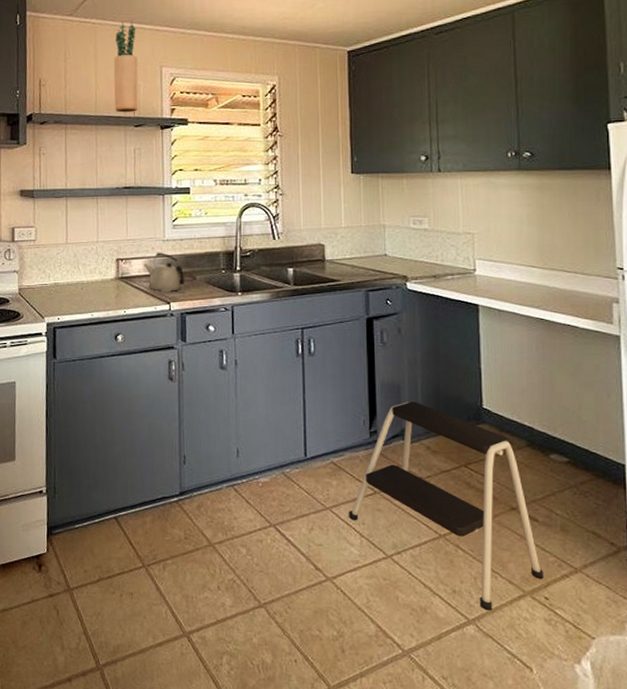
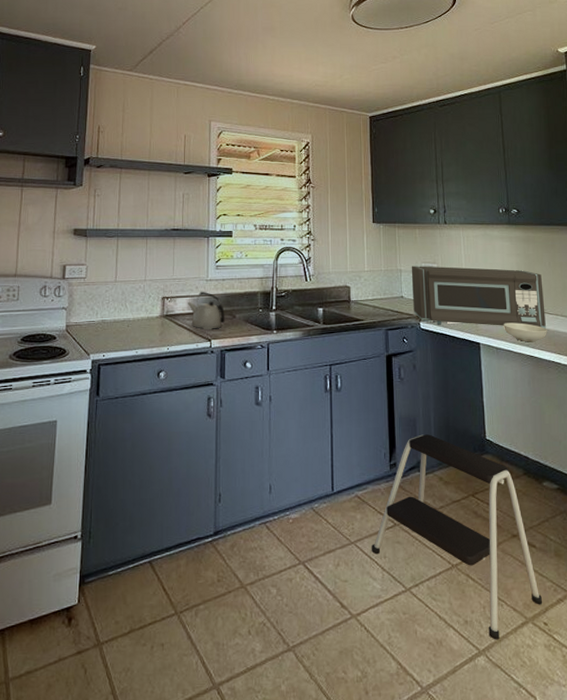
vase: present [113,21,139,113] -> none [166,79,189,160]
microwave: none [397,220,563,289] -> present [411,266,547,329]
bowl: none [507,282,564,304] -> present [503,322,548,342]

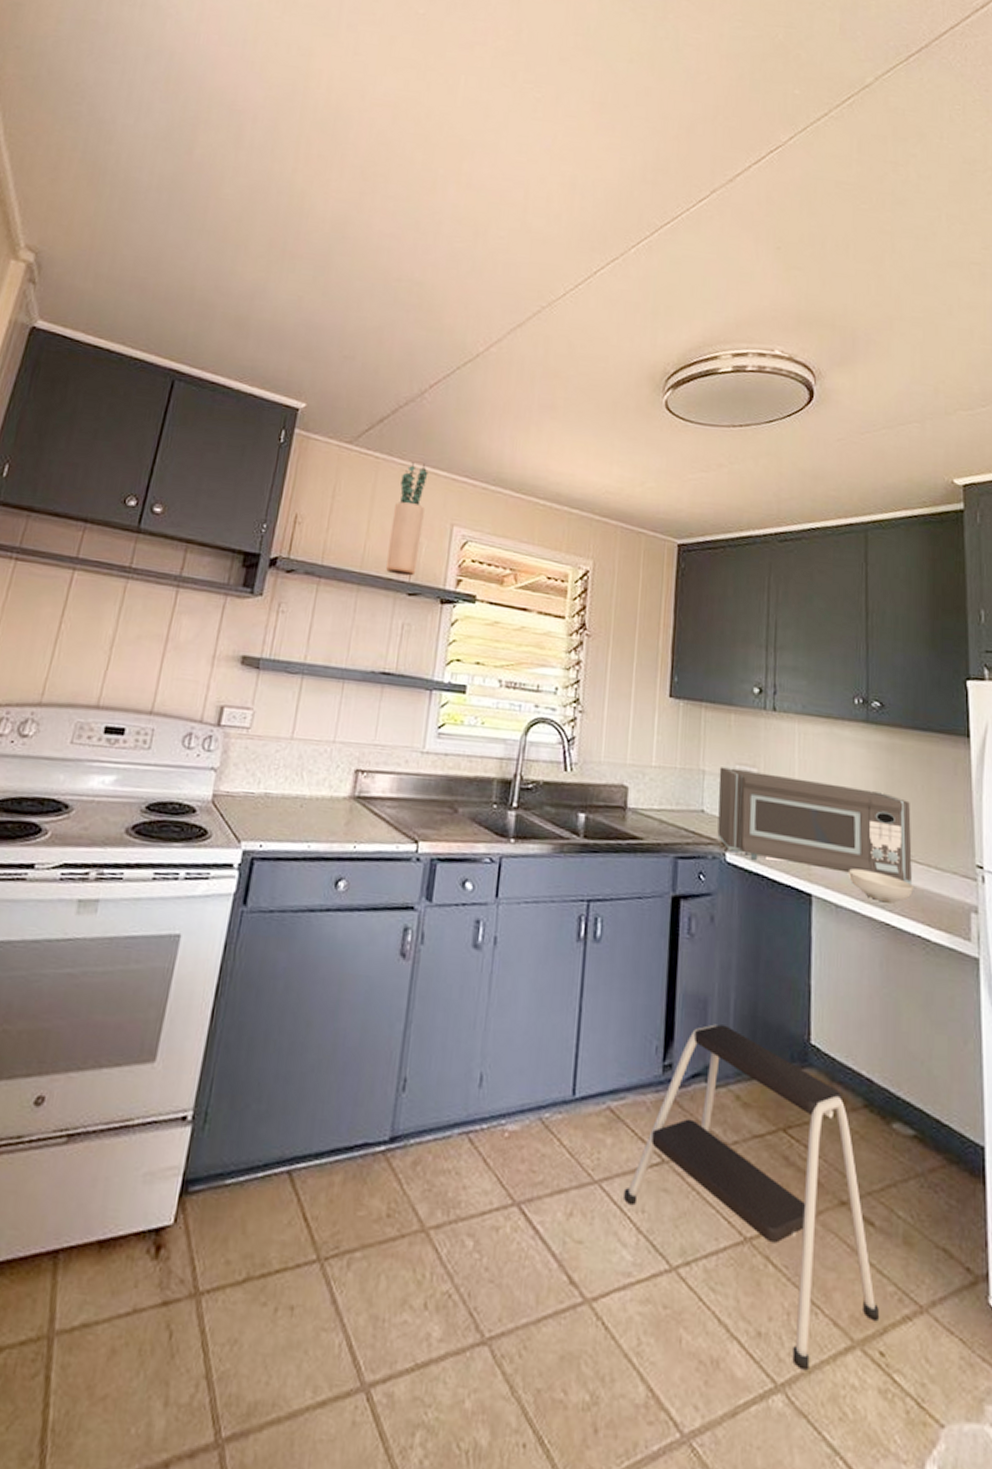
vase: none [166,79,189,160] -> present [385,462,428,576]
kettle: present [188,291,225,331] -> none [391,767,443,827]

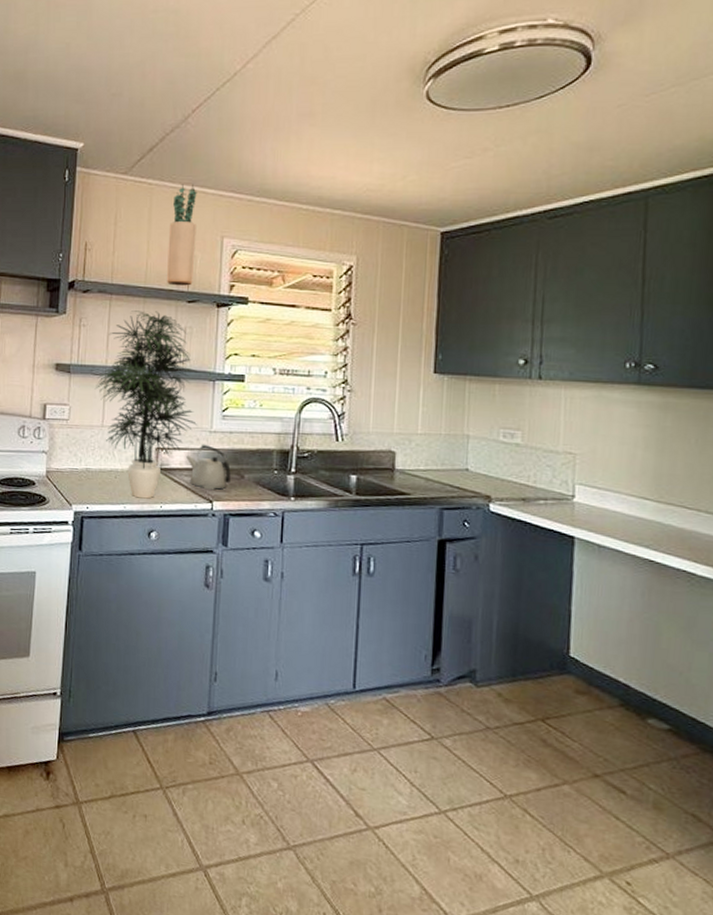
plant: none [288,599,412,836] -> present [96,310,198,499]
kettle: none [391,767,443,827] -> present [186,444,231,490]
step stool: present [624,1024,879,1371] -> none [399,639,627,889]
microwave: present [717,767,913,885] -> none [481,431,683,527]
bowl: present [848,868,915,903] -> none [612,514,682,543]

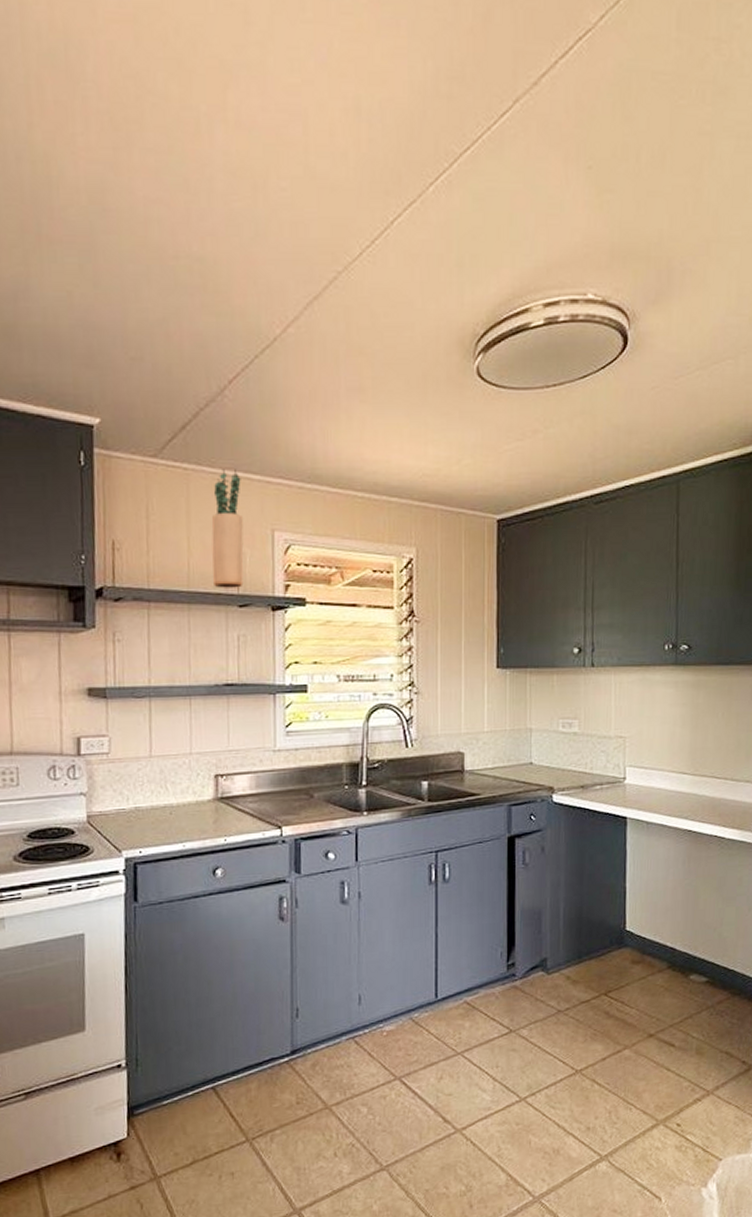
plant: present [96,310,198,499] -> none [139,619,260,834]
kettle: present [186,444,231,490] -> none [249,765,299,815]

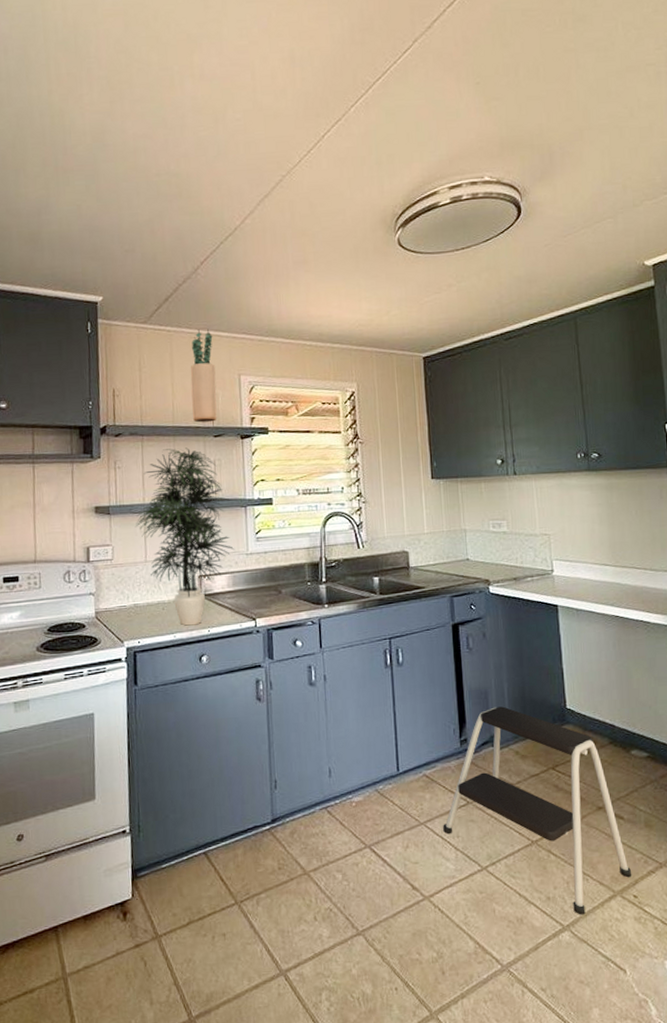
plant: none [139,619,260,834] -> present [136,447,235,626]
step stool: none [482,928,677,1145] -> present [443,706,631,915]

